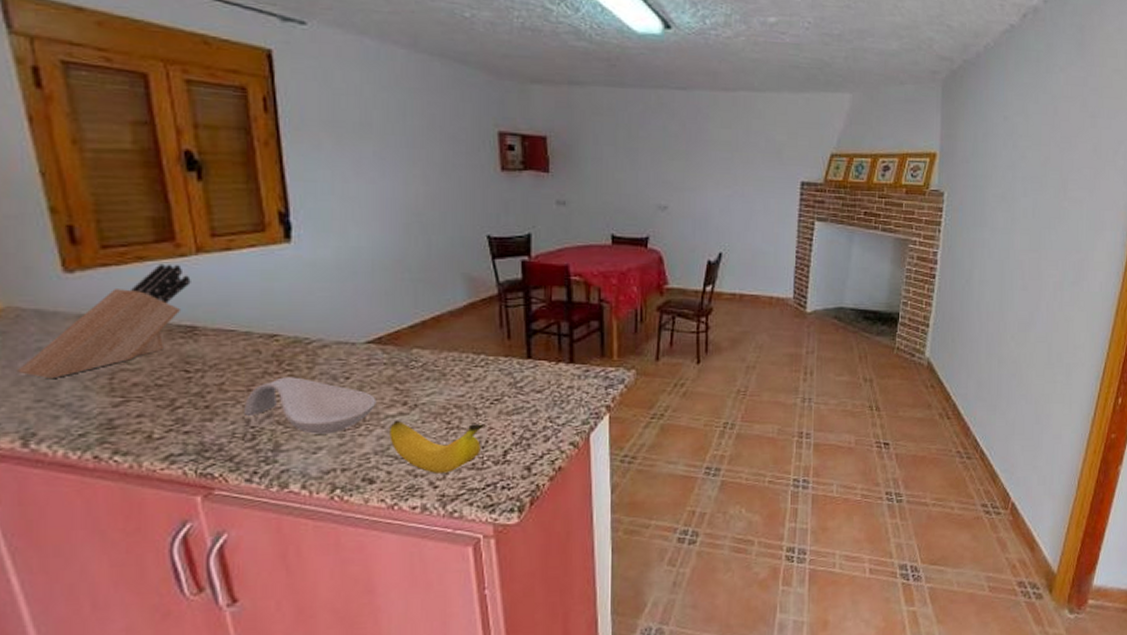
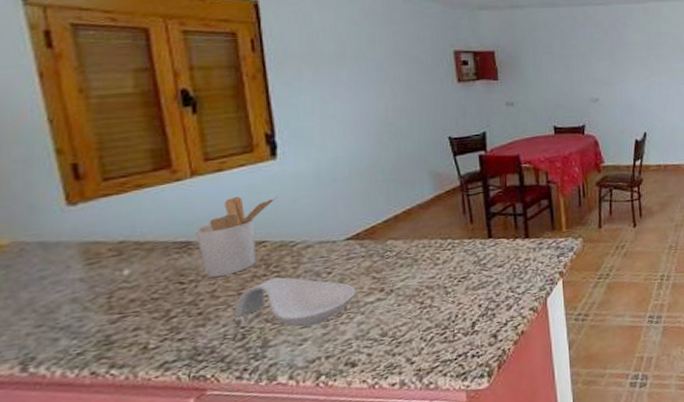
knife block: present [16,263,191,380] -> none [18,188,186,305]
utensil holder: none [202,280,292,370] -> present [196,196,278,278]
banana: present [390,420,484,473] -> none [369,300,454,351]

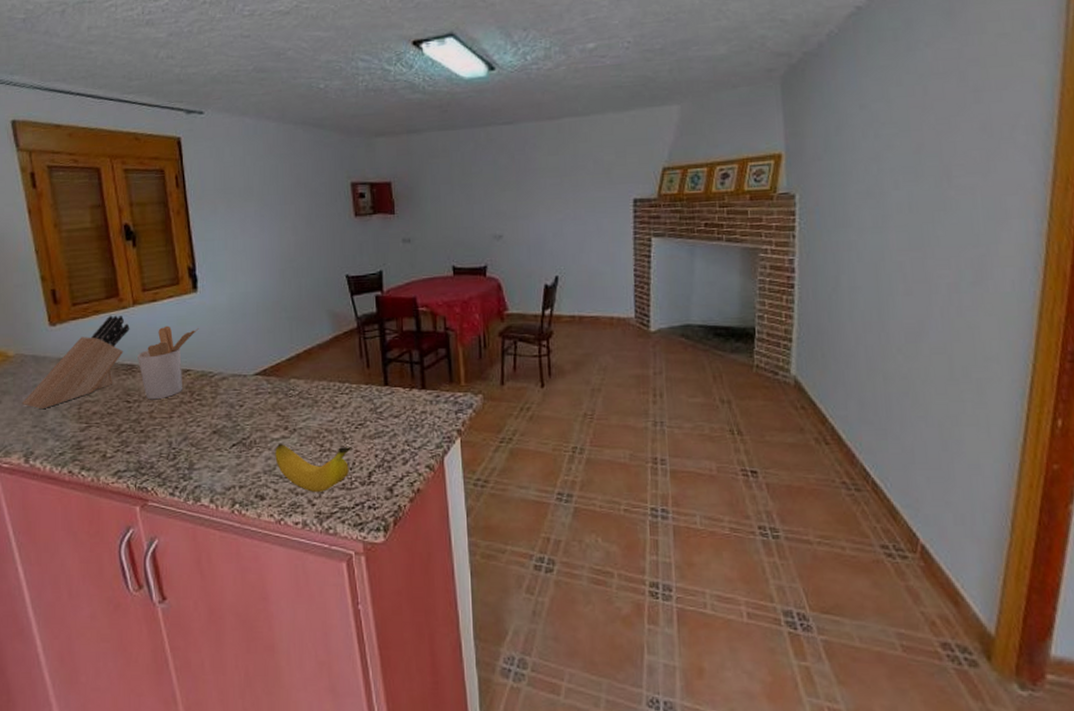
knife block: none [18,188,186,305] -> present [21,315,130,410]
spoon rest: present [235,277,356,328] -> none [168,405,264,455]
banana: none [369,300,454,351] -> present [275,443,351,492]

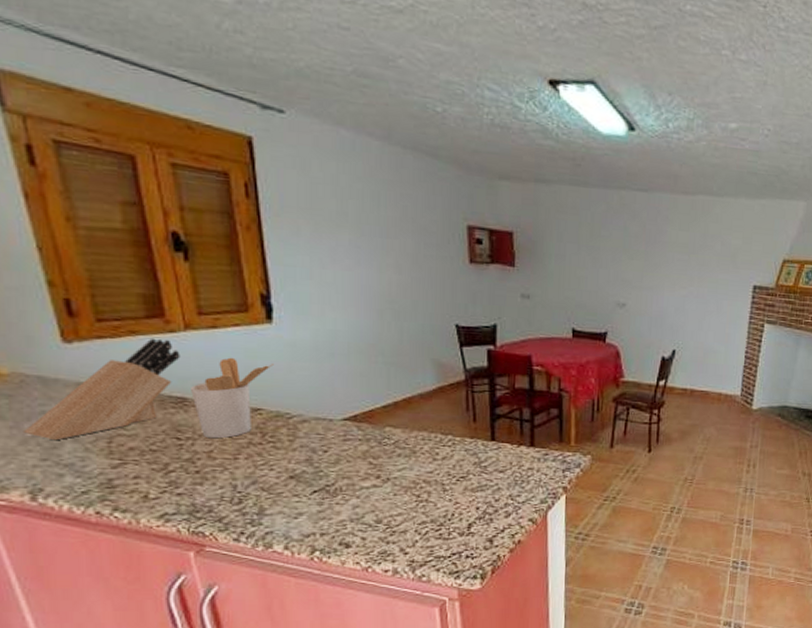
banana: present [275,443,351,492] -> none [364,491,451,541]

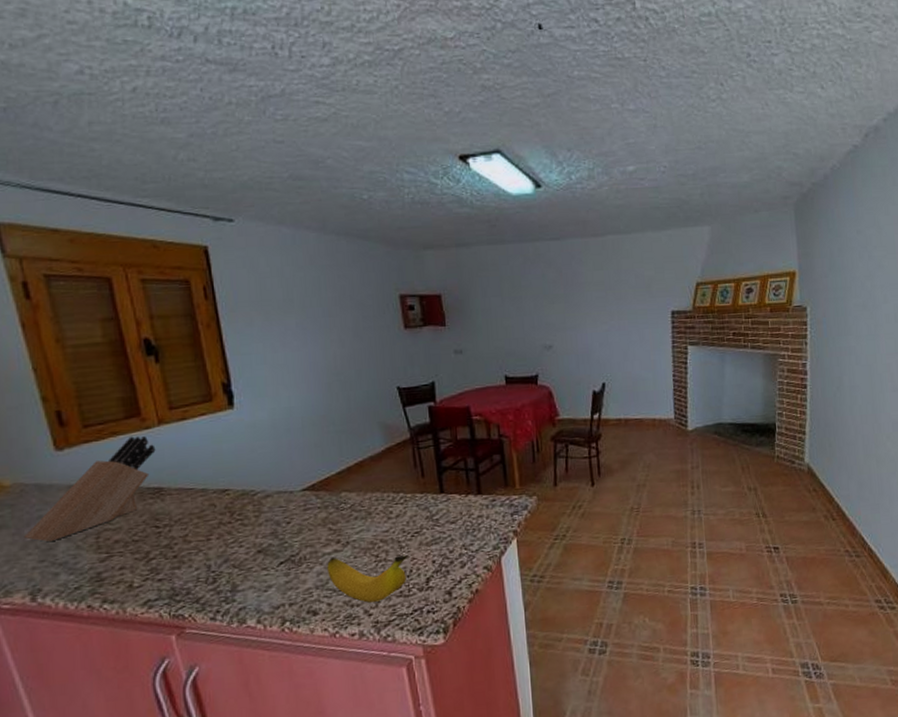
utensil holder: present [191,357,274,439] -> none [166,444,237,523]
banana: none [364,491,451,541] -> present [327,555,408,603]

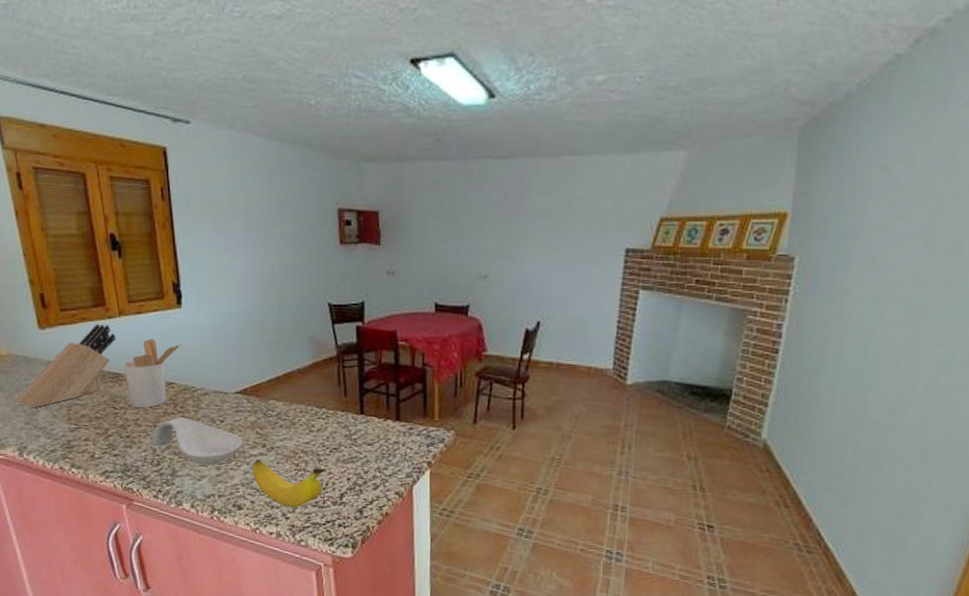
utensil holder: none [166,444,237,523] -> present [123,338,183,409]
spoon rest: none [205,525,314,574] -> present [152,417,243,466]

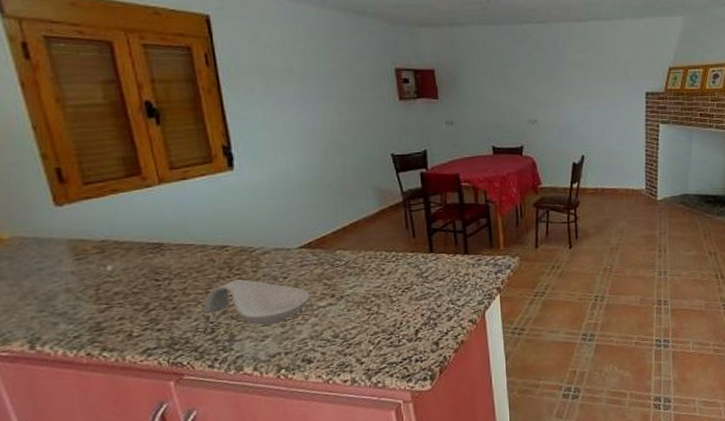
knife block: present [14,323,116,408] -> none [22,194,156,294]
utensil holder: present [123,338,183,409] -> none [166,203,236,277]
banana: present [253,459,325,507] -> none [322,309,398,352]

